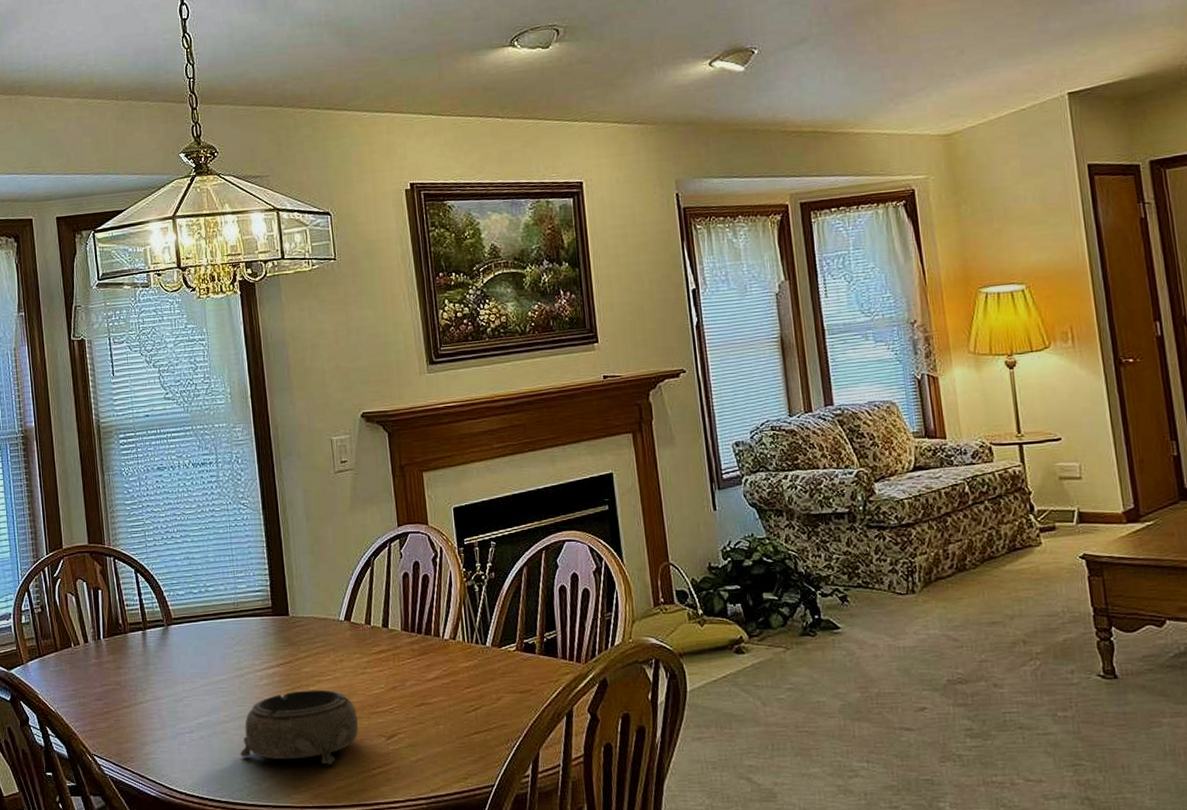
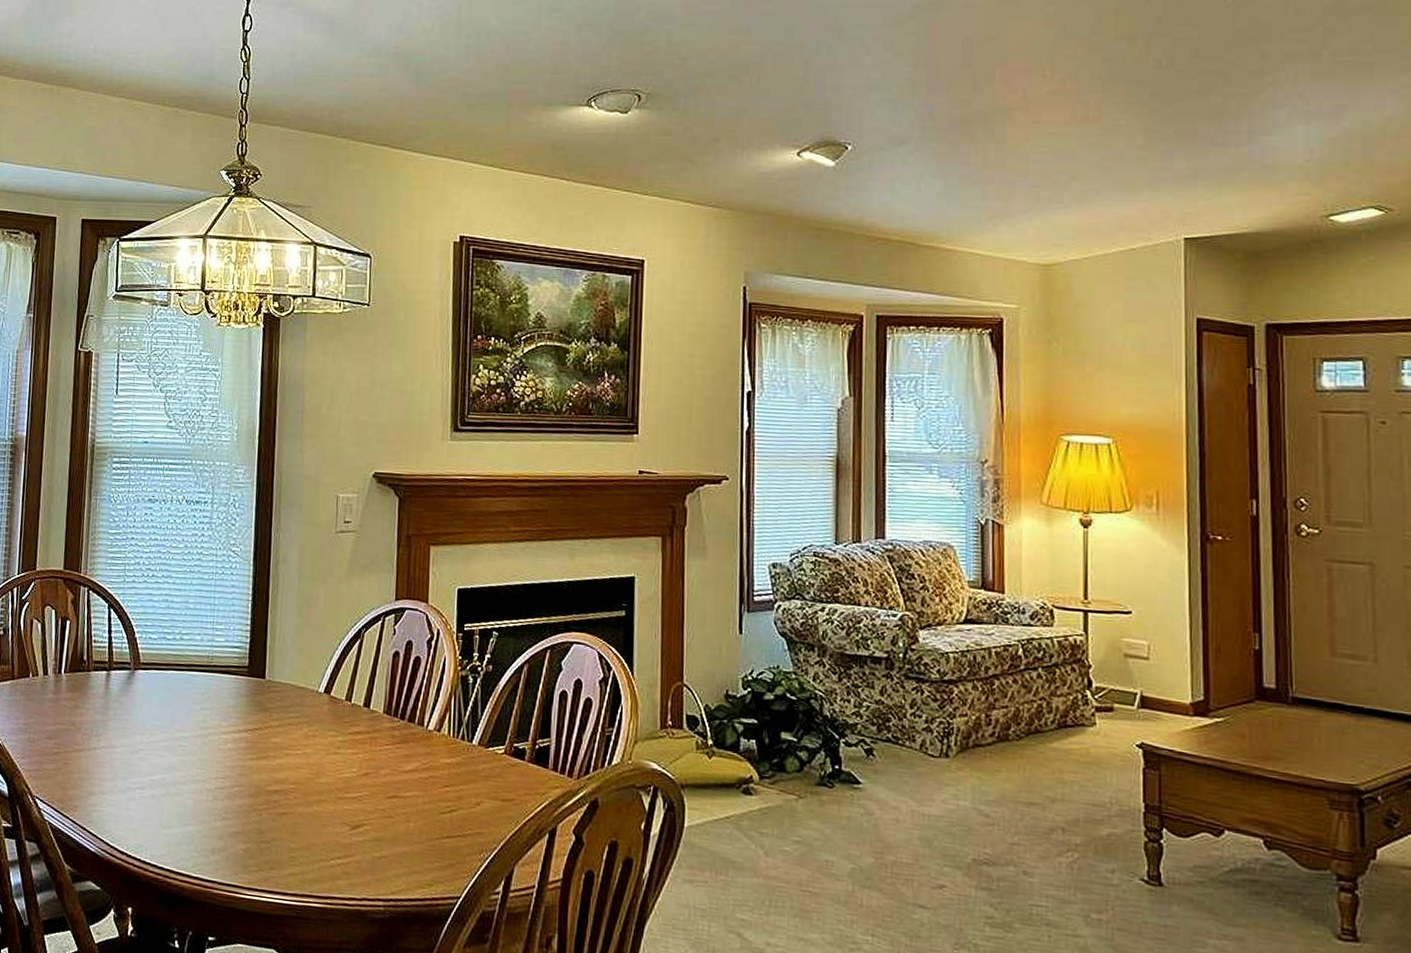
decorative bowl: present [240,689,358,765] -> none [191,761,323,847]

